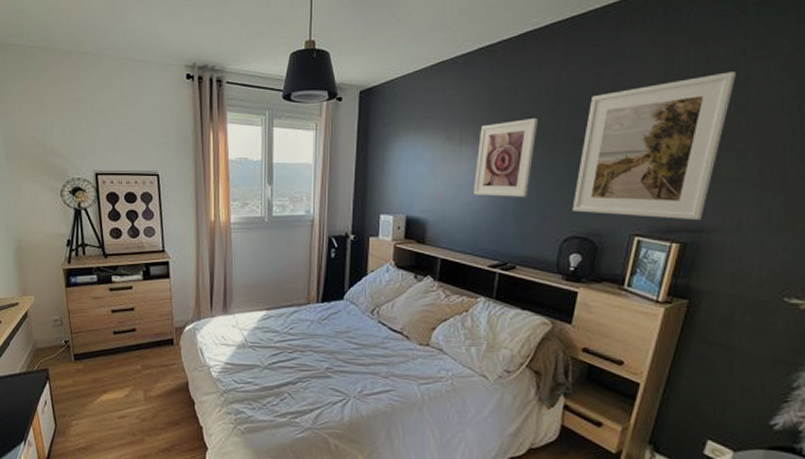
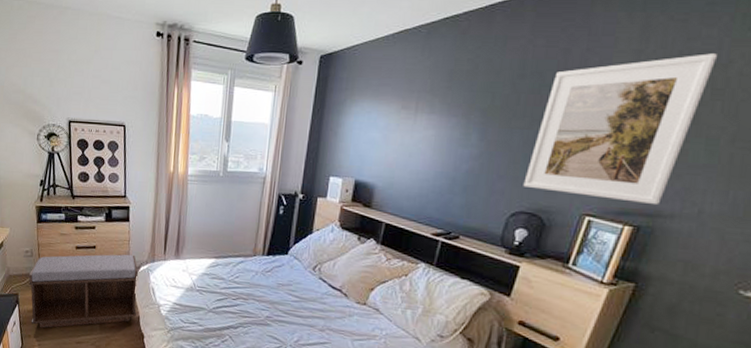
bench: none [59,313,184,405] -> present [28,254,138,329]
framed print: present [474,117,538,197] -> none [424,90,497,169]

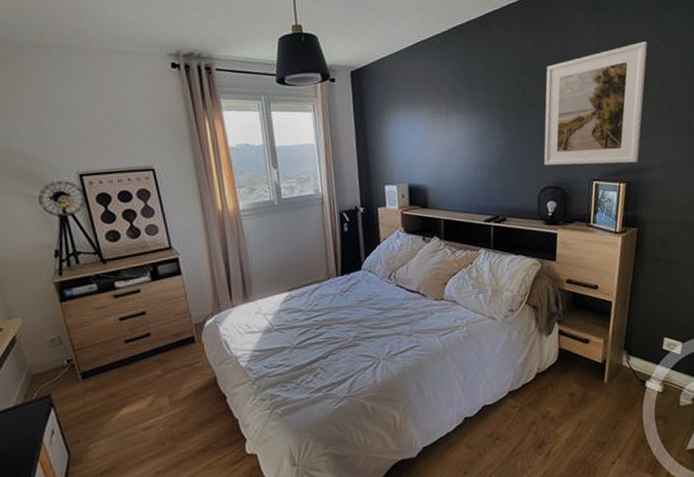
bench: present [28,254,138,329] -> none [60,310,212,427]

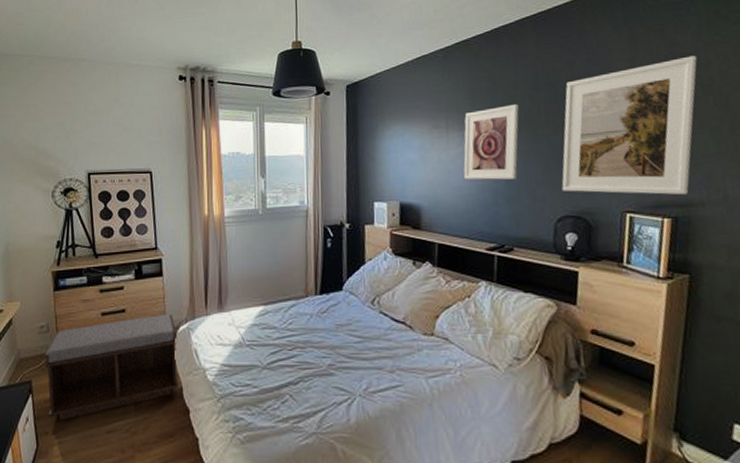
bench: none [60,310,212,427] -> present [44,313,178,420]
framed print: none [462,87,508,160] -> present [463,103,519,180]

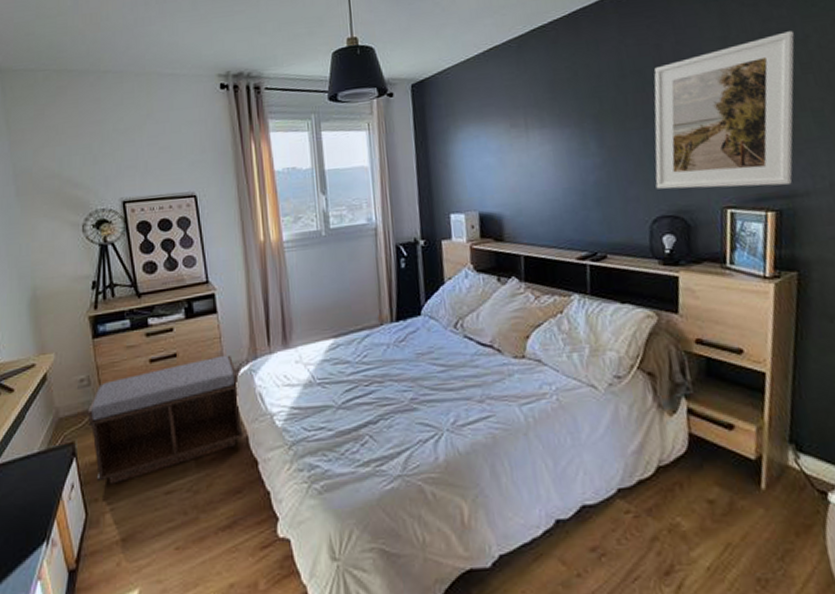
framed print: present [463,103,519,180] -> none [545,94,606,183]

